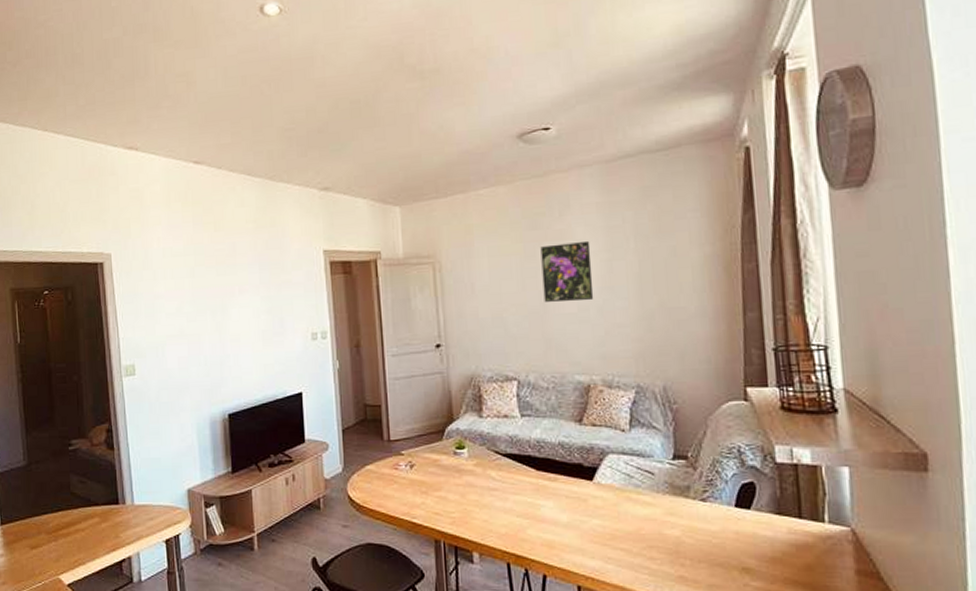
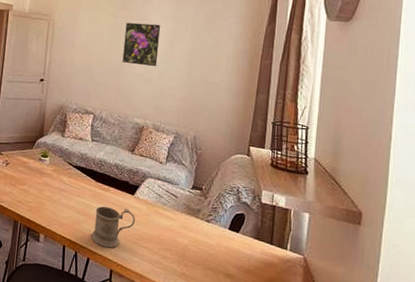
mug: none [542,501,602,557] -> present [91,206,136,248]

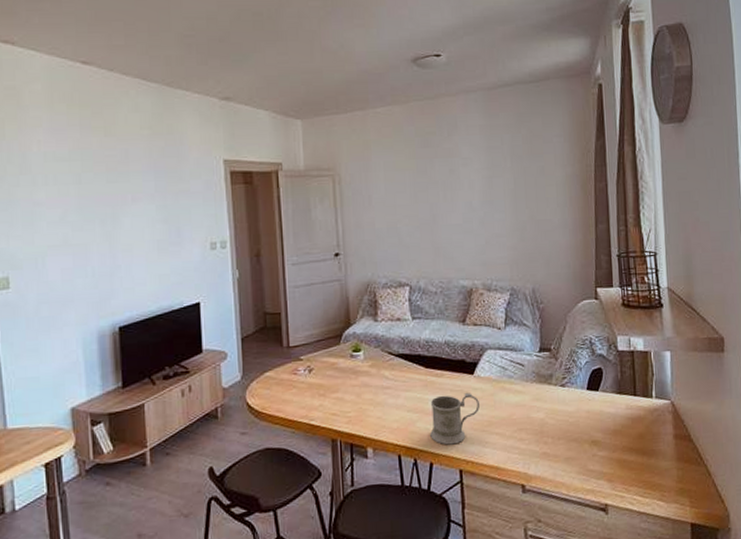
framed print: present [122,22,161,67] -> none [431,159,477,214]

